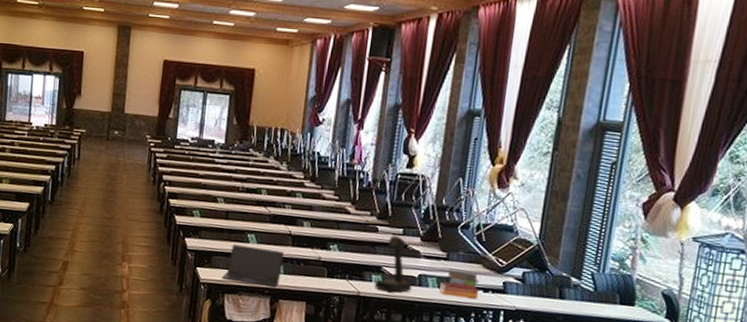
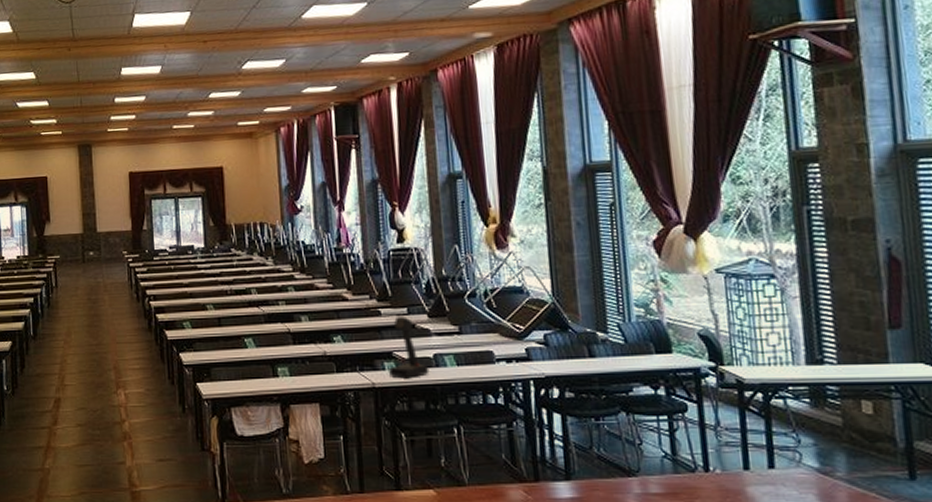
laptop: present [222,244,284,288] -> none [225,351,287,393]
books: present [439,269,479,300] -> none [458,343,503,373]

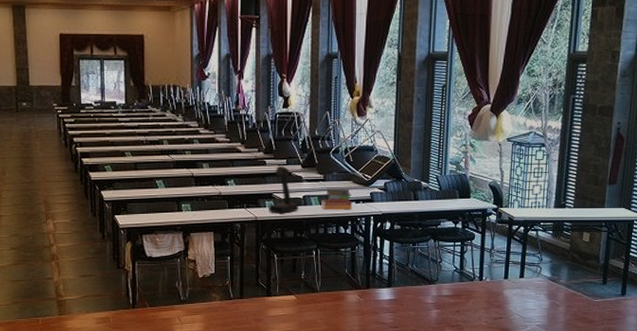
books: none [458,343,503,373] -> present [321,188,352,210]

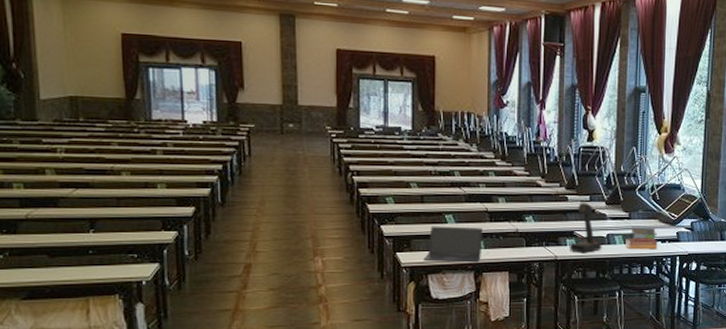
laptop: none [138,191,190,224] -> present [424,226,483,263]

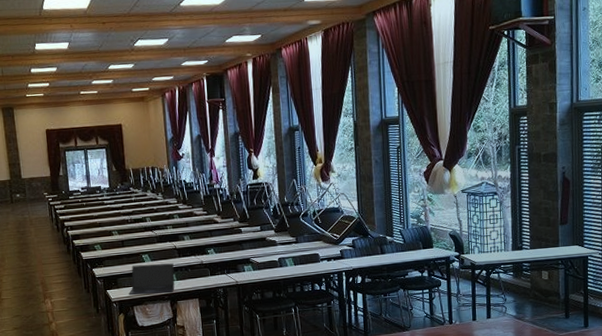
microphone: present [569,203,602,253] -> none [247,233,276,277]
books: present [625,227,658,250] -> none [295,248,325,270]

